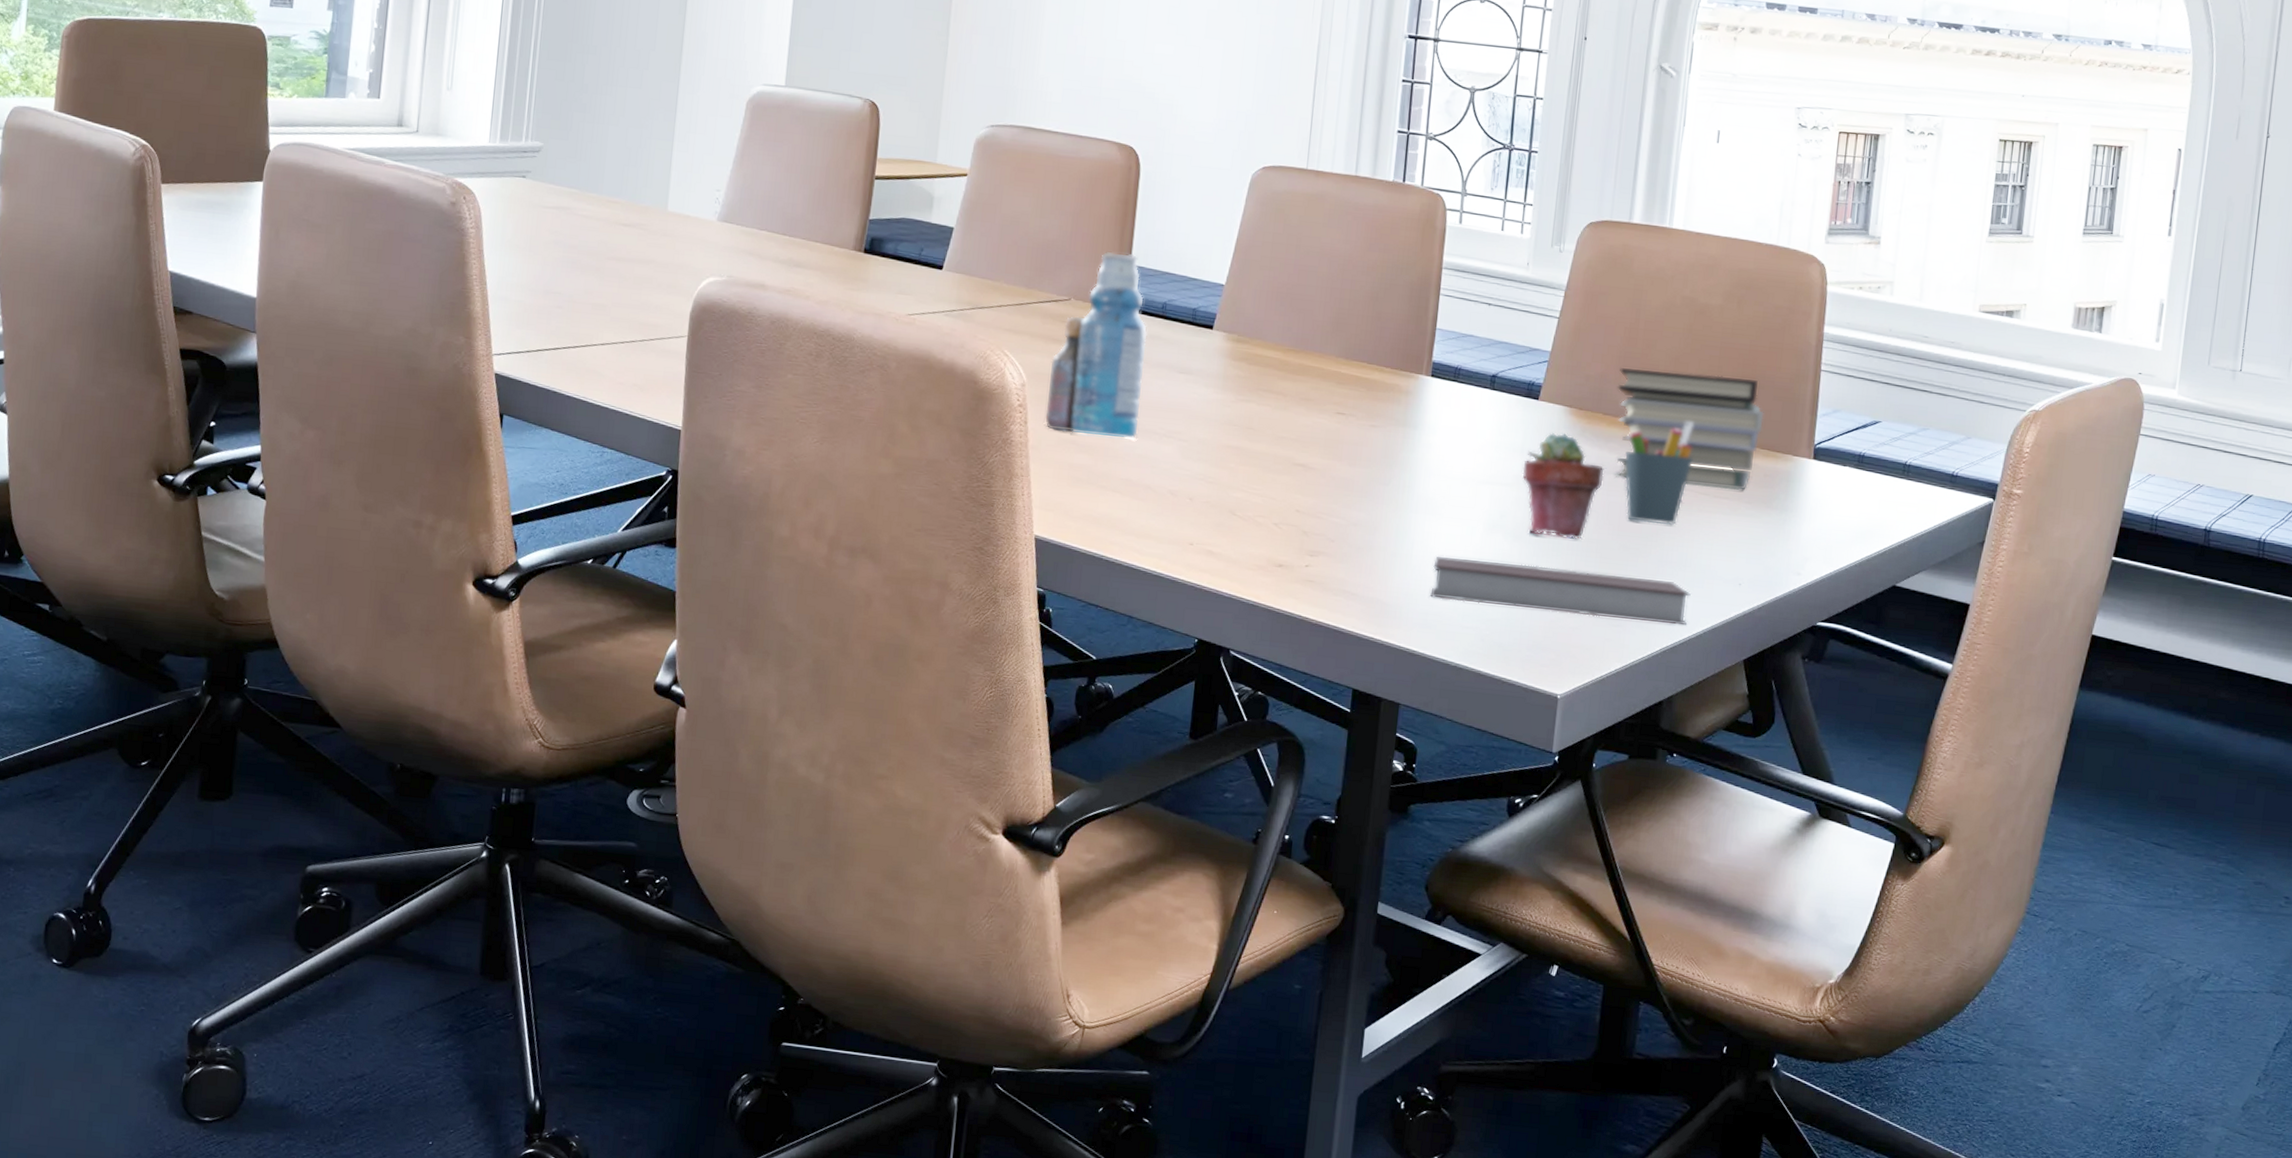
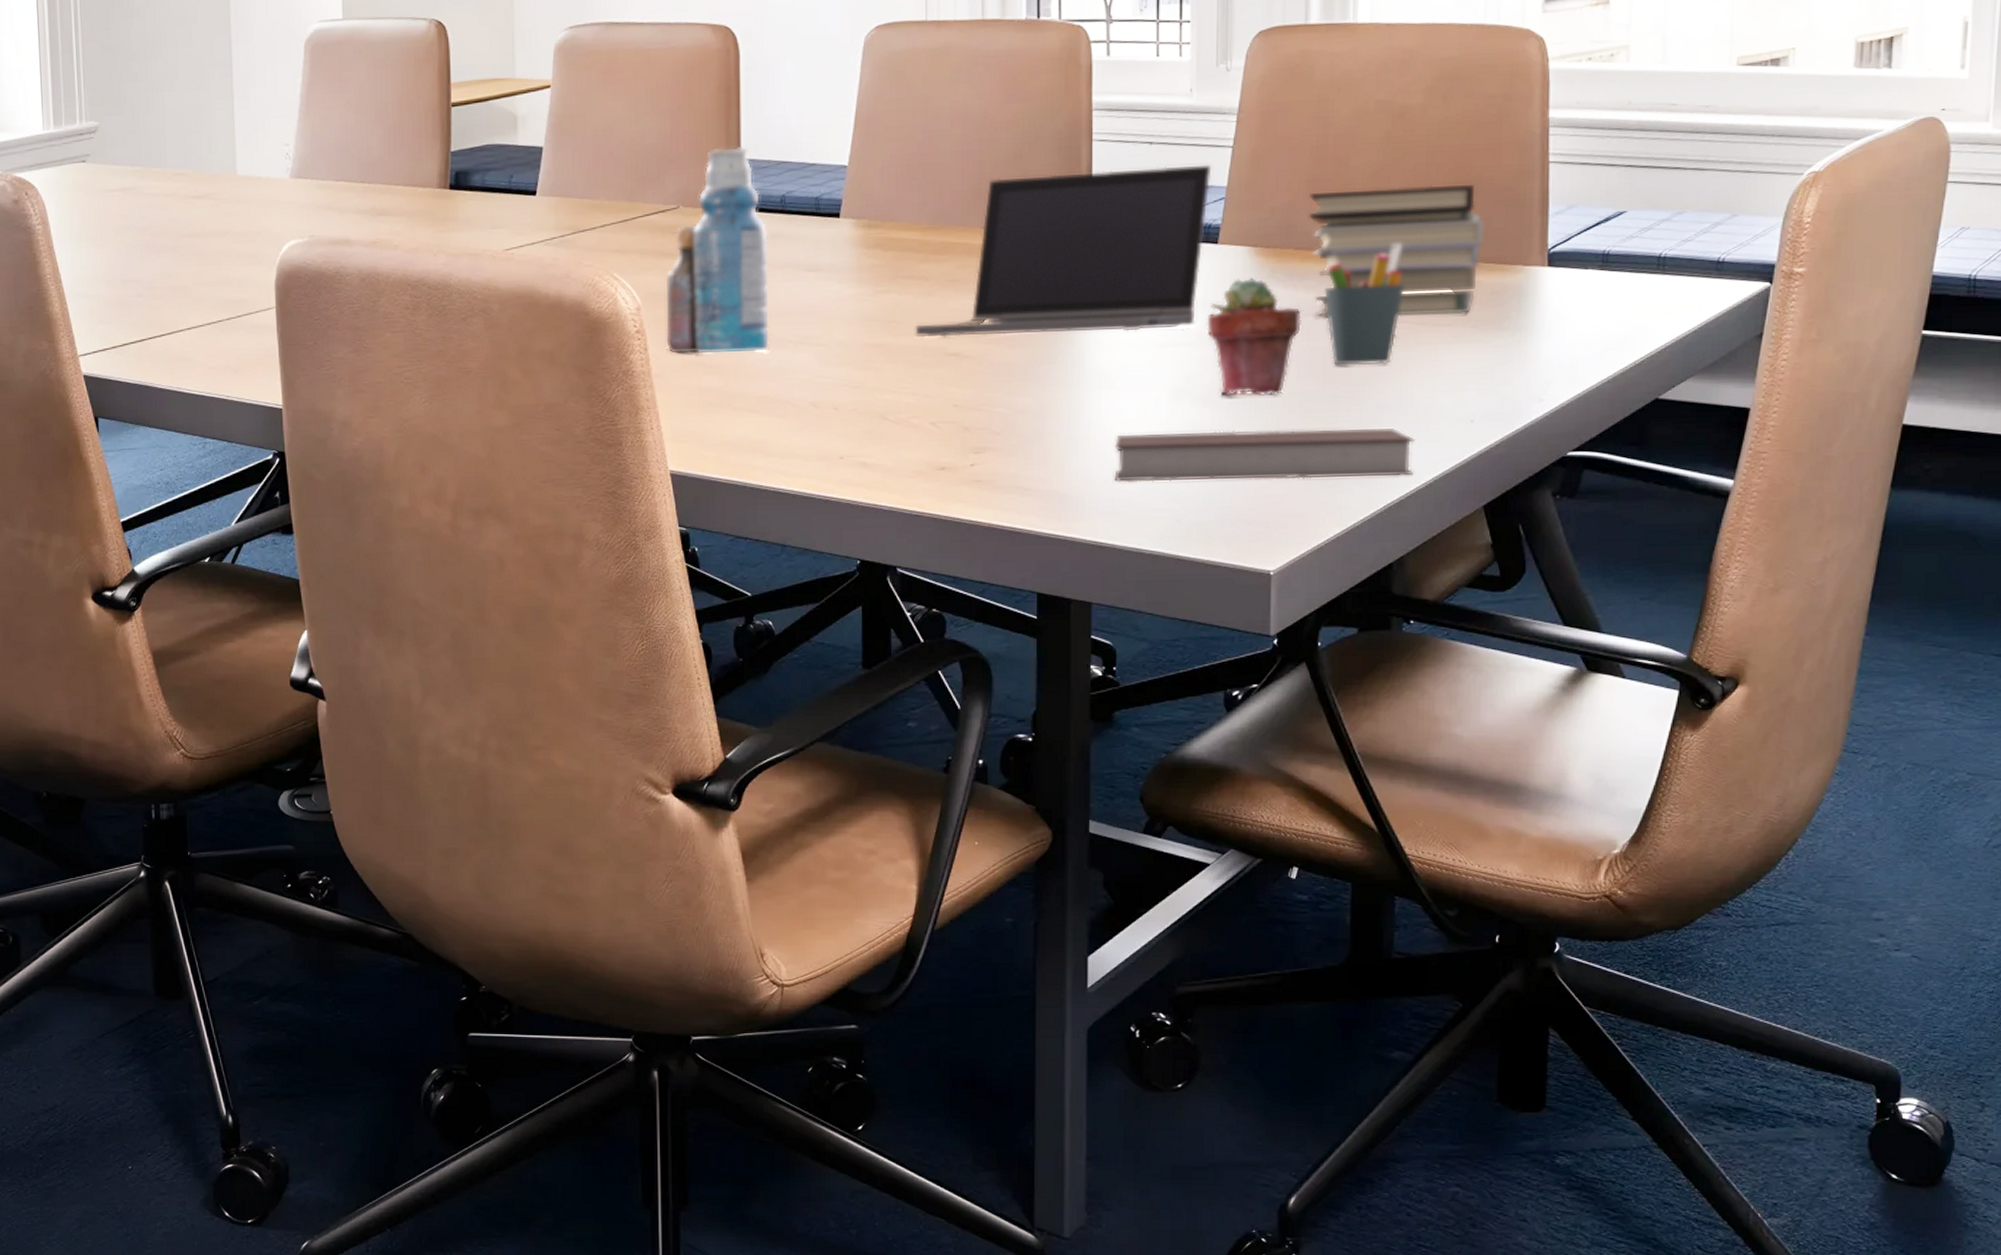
laptop computer: none [1268,315,1540,469] -> present [915,164,1212,337]

